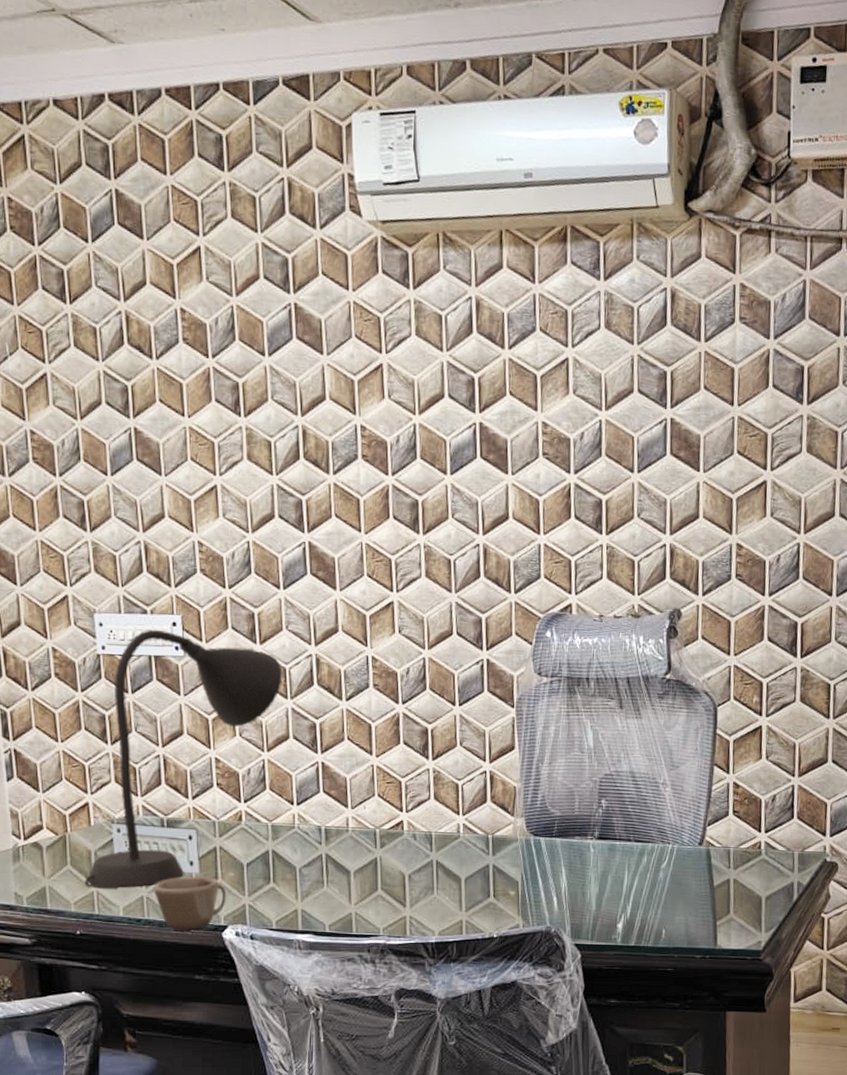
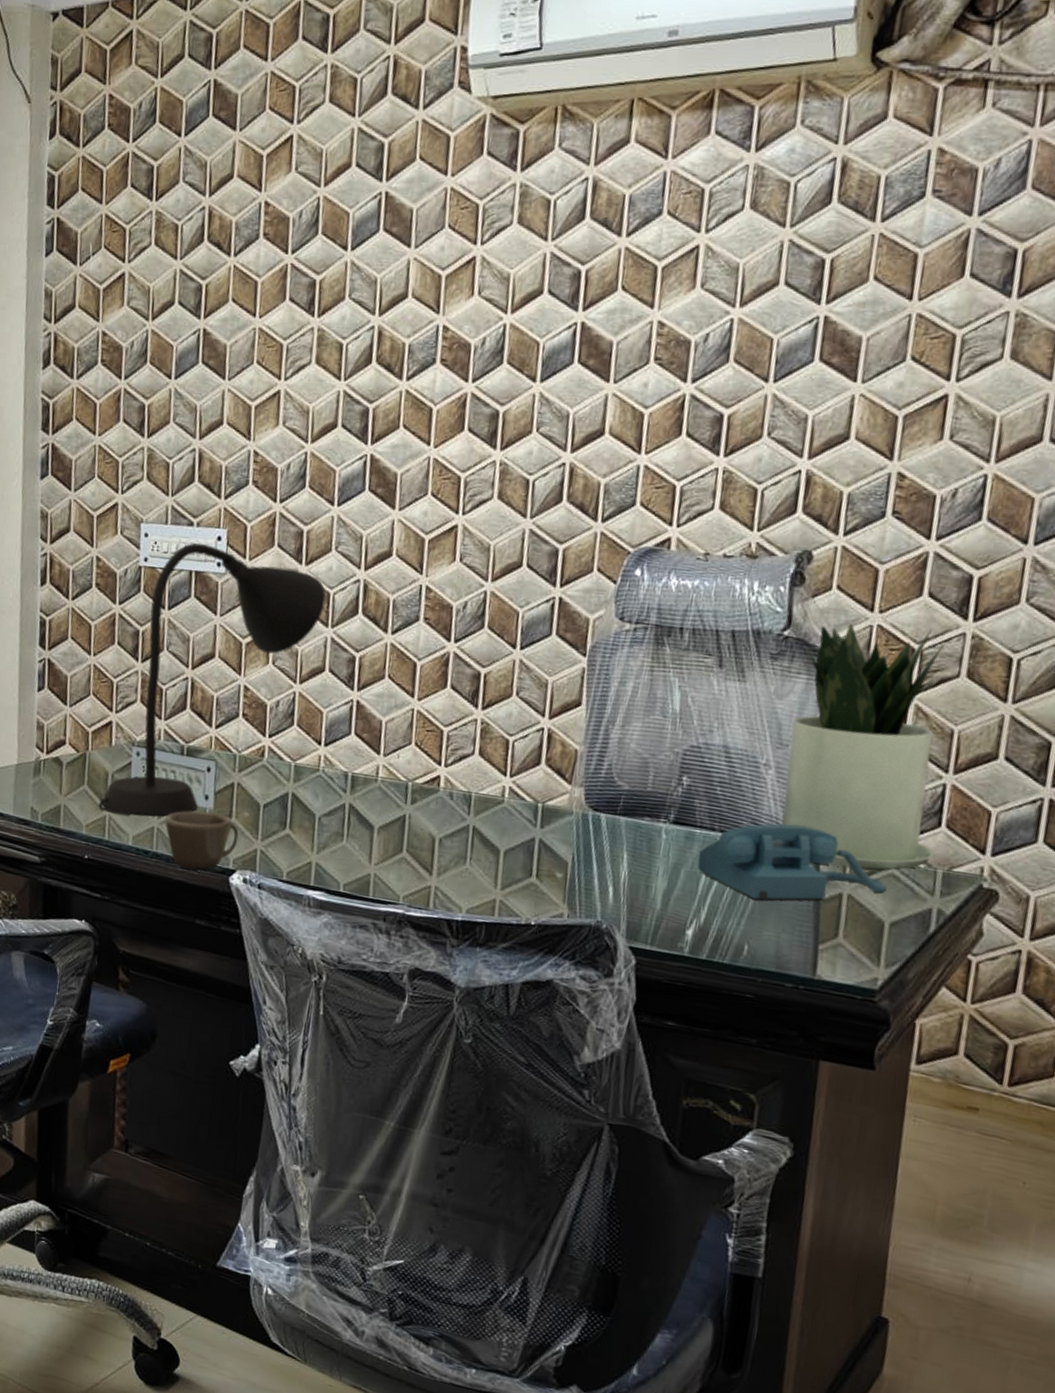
telephone: none [620,829,760,894] -> present [697,823,887,902]
planter: none [679,666,791,858] -> present [782,624,946,870]

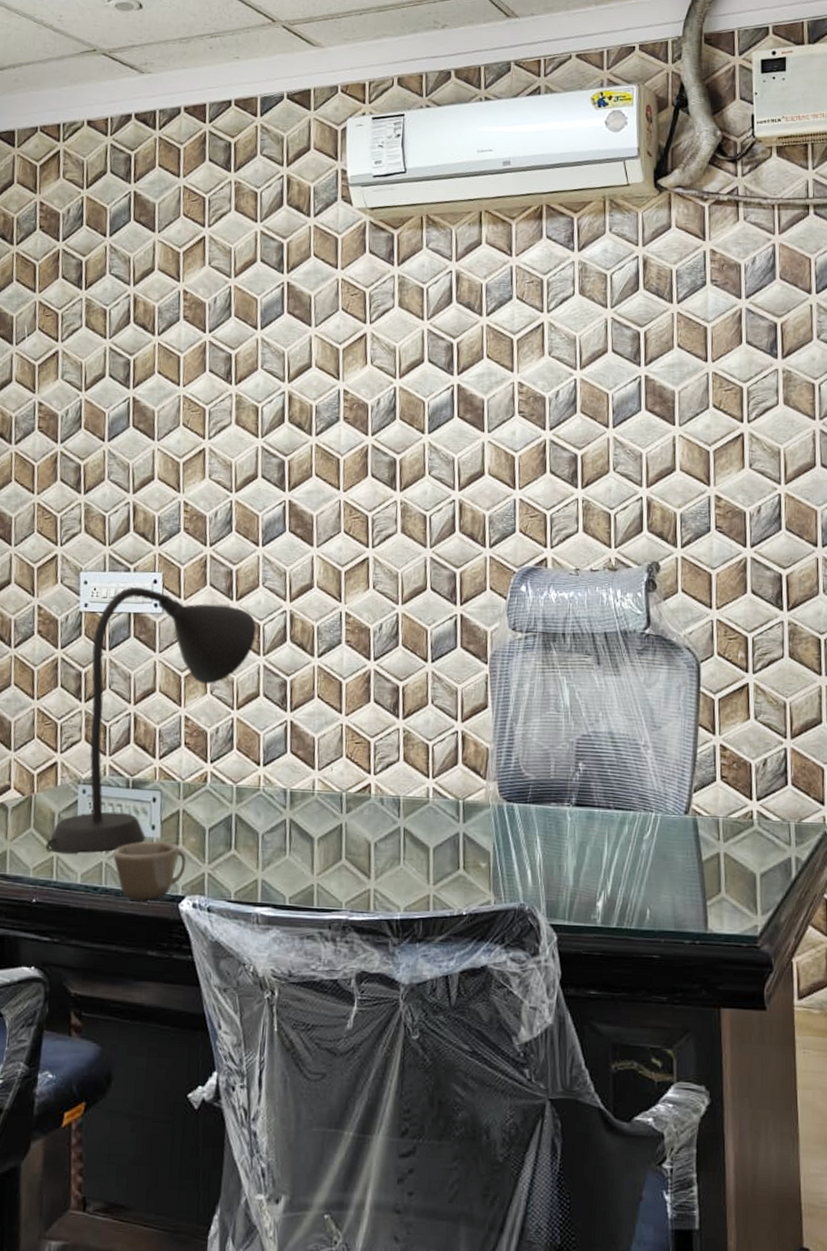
telephone: present [697,823,887,902] -> none [599,796,753,868]
planter: present [782,624,946,870] -> none [661,620,786,829]

